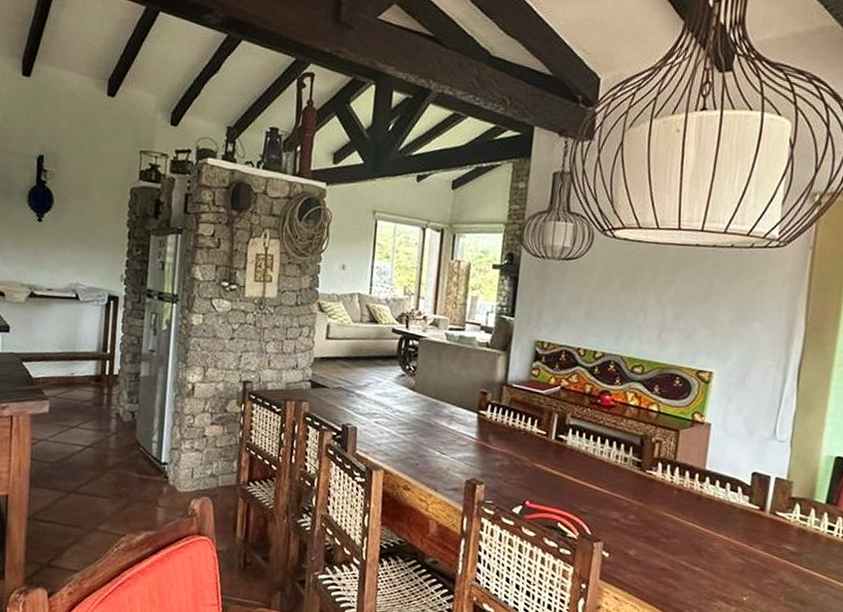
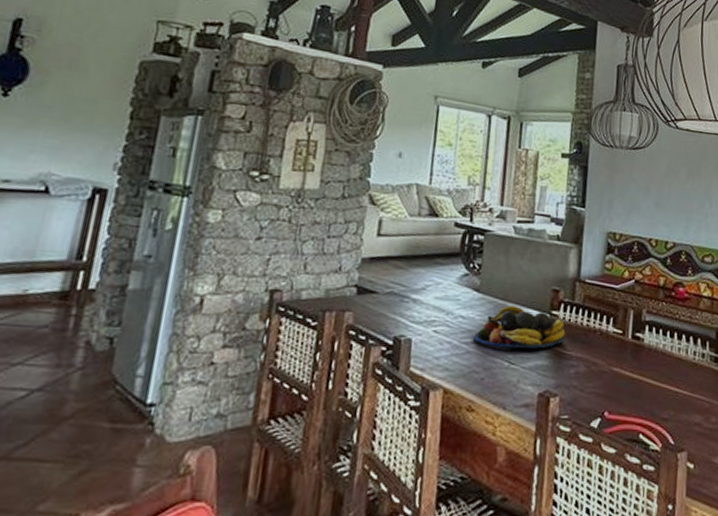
fruit bowl: none [408,404,492,443] -> present [473,305,565,349]

